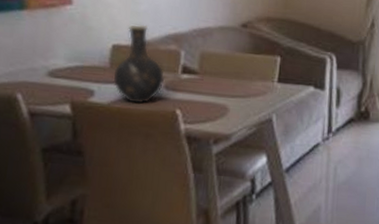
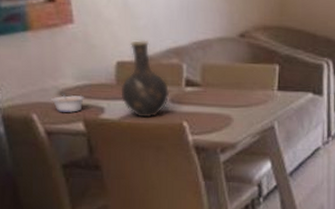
legume: none [38,73,75,94] -> present [51,93,85,112]

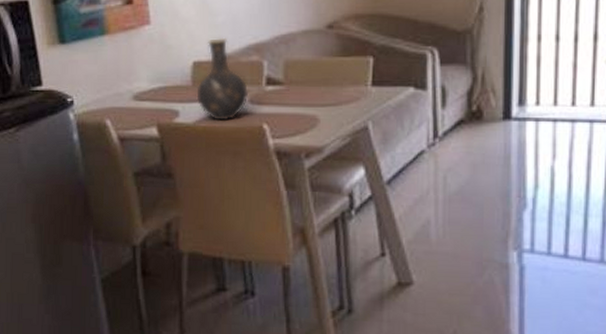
legume: present [51,93,85,112] -> none [125,97,160,117]

